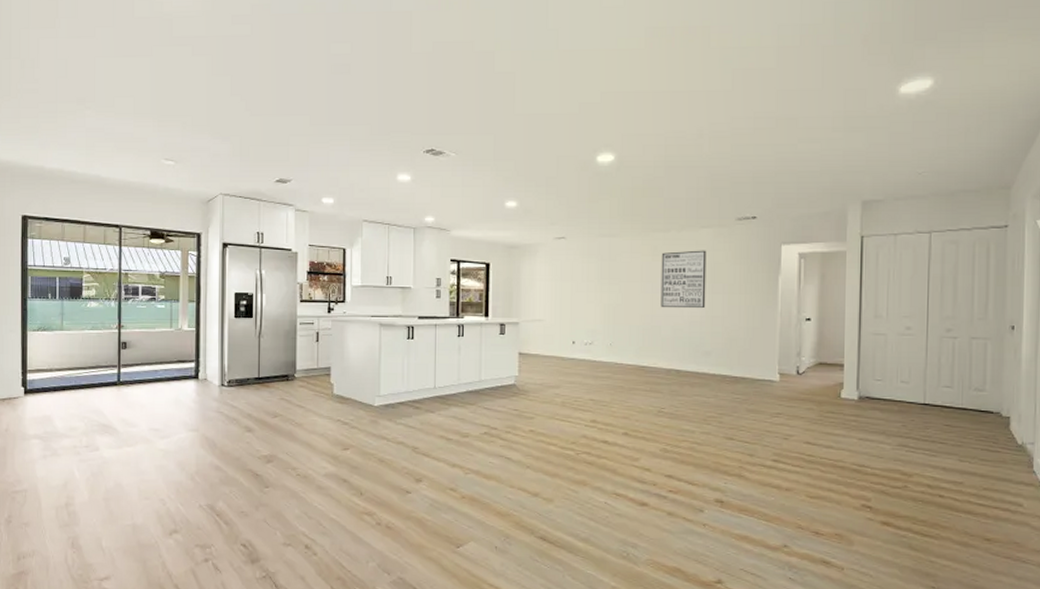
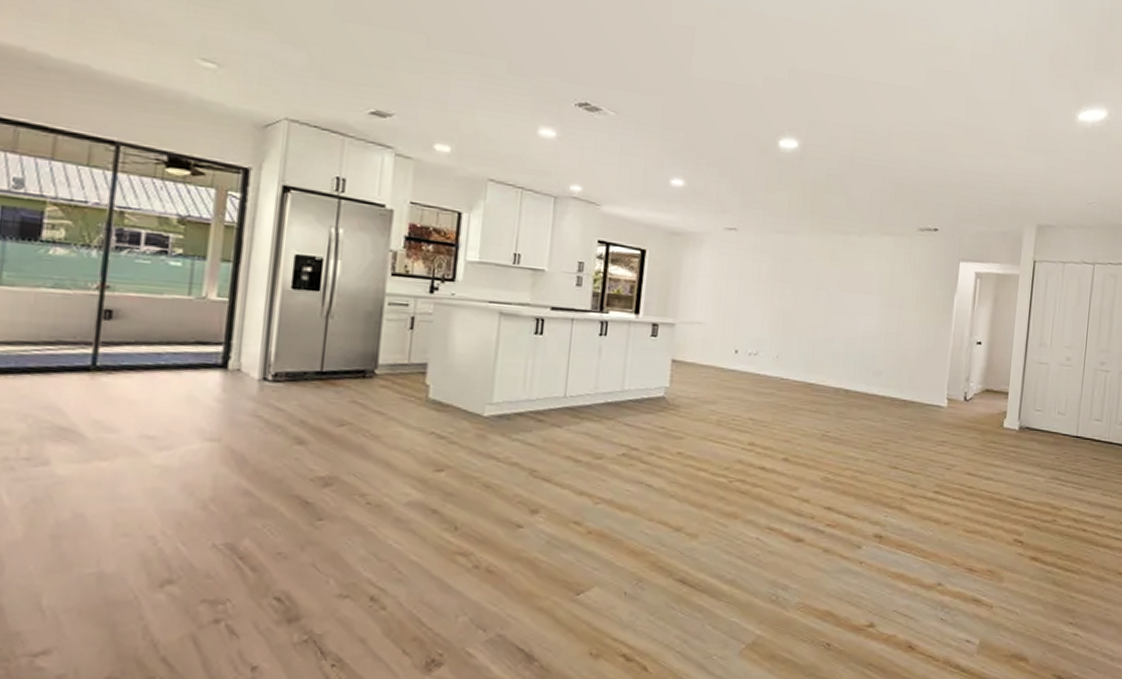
wall art: present [660,250,707,309] -> none [834,257,886,324]

